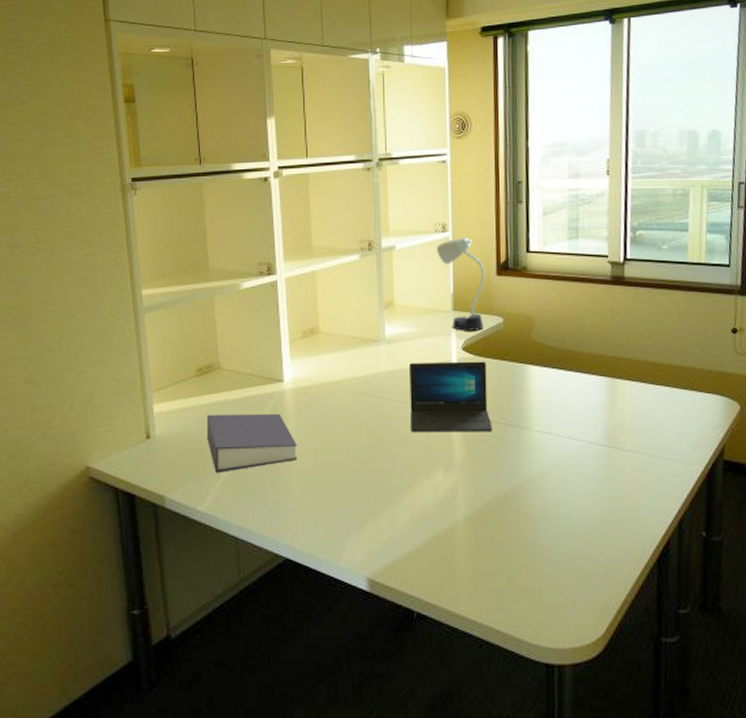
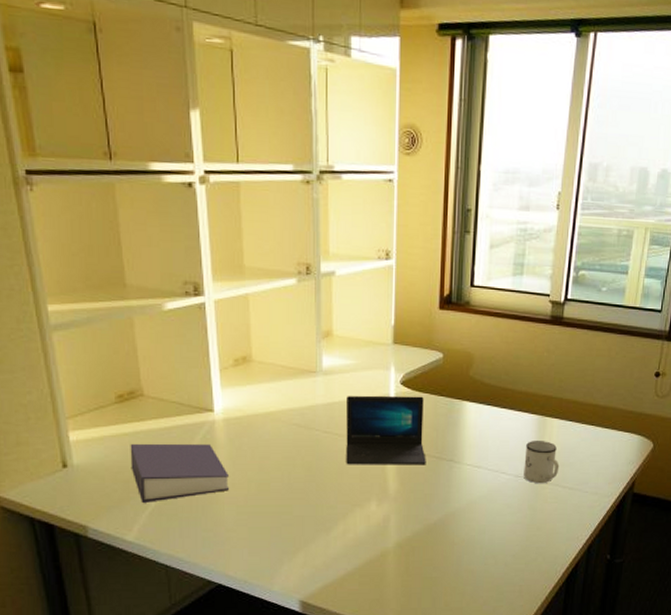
desk lamp: present [437,238,485,331] -> none [379,267,427,366]
mug: none [597,404,636,451] -> present [524,441,560,484]

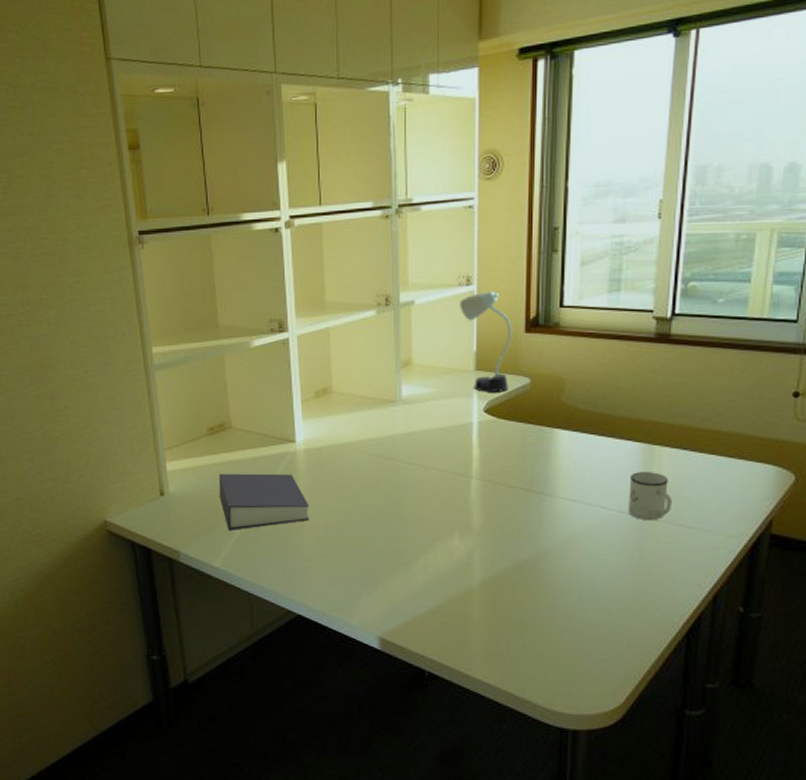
laptop: present [346,395,426,464] -> none [427,424,514,497]
desk lamp: none [379,267,427,366] -> present [460,291,512,392]

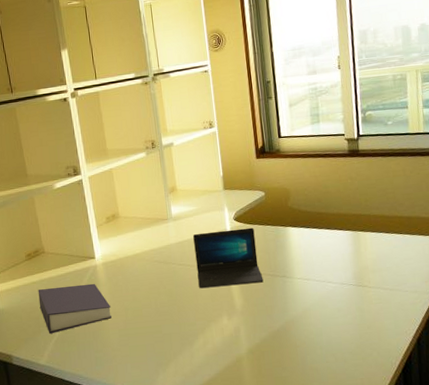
laptop: none [427,424,514,497] -> present [193,227,264,288]
desk lamp: present [460,291,512,392] -> none [206,131,250,206]
mug: present [628,472,673,521] -> none [345,251,378,288]

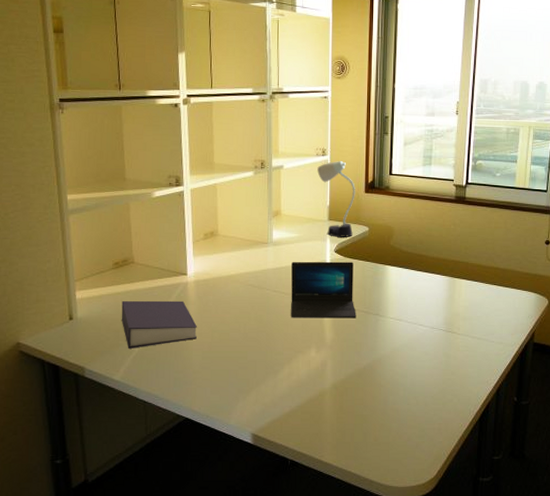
desk lamp: none [206,131,250,206] -> present [317,161,355,237]

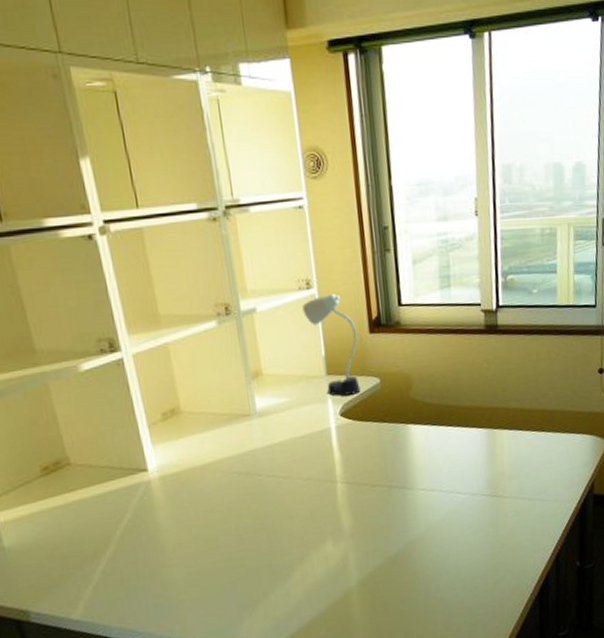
book: present [121,300,198,348] -> none [63,505,175,577]
laptop: present [291,261,356,317] -> none [286,425,378,506]

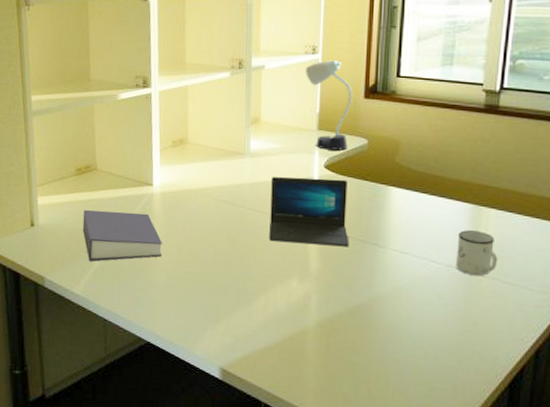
book: none [63,505,175,577] -> present [82,209,163,262]
laptop: none [286,425,378,506] -> present [269,176,349,246]
mug: none [478,454,516,499] -> present [456,230,498,276]

